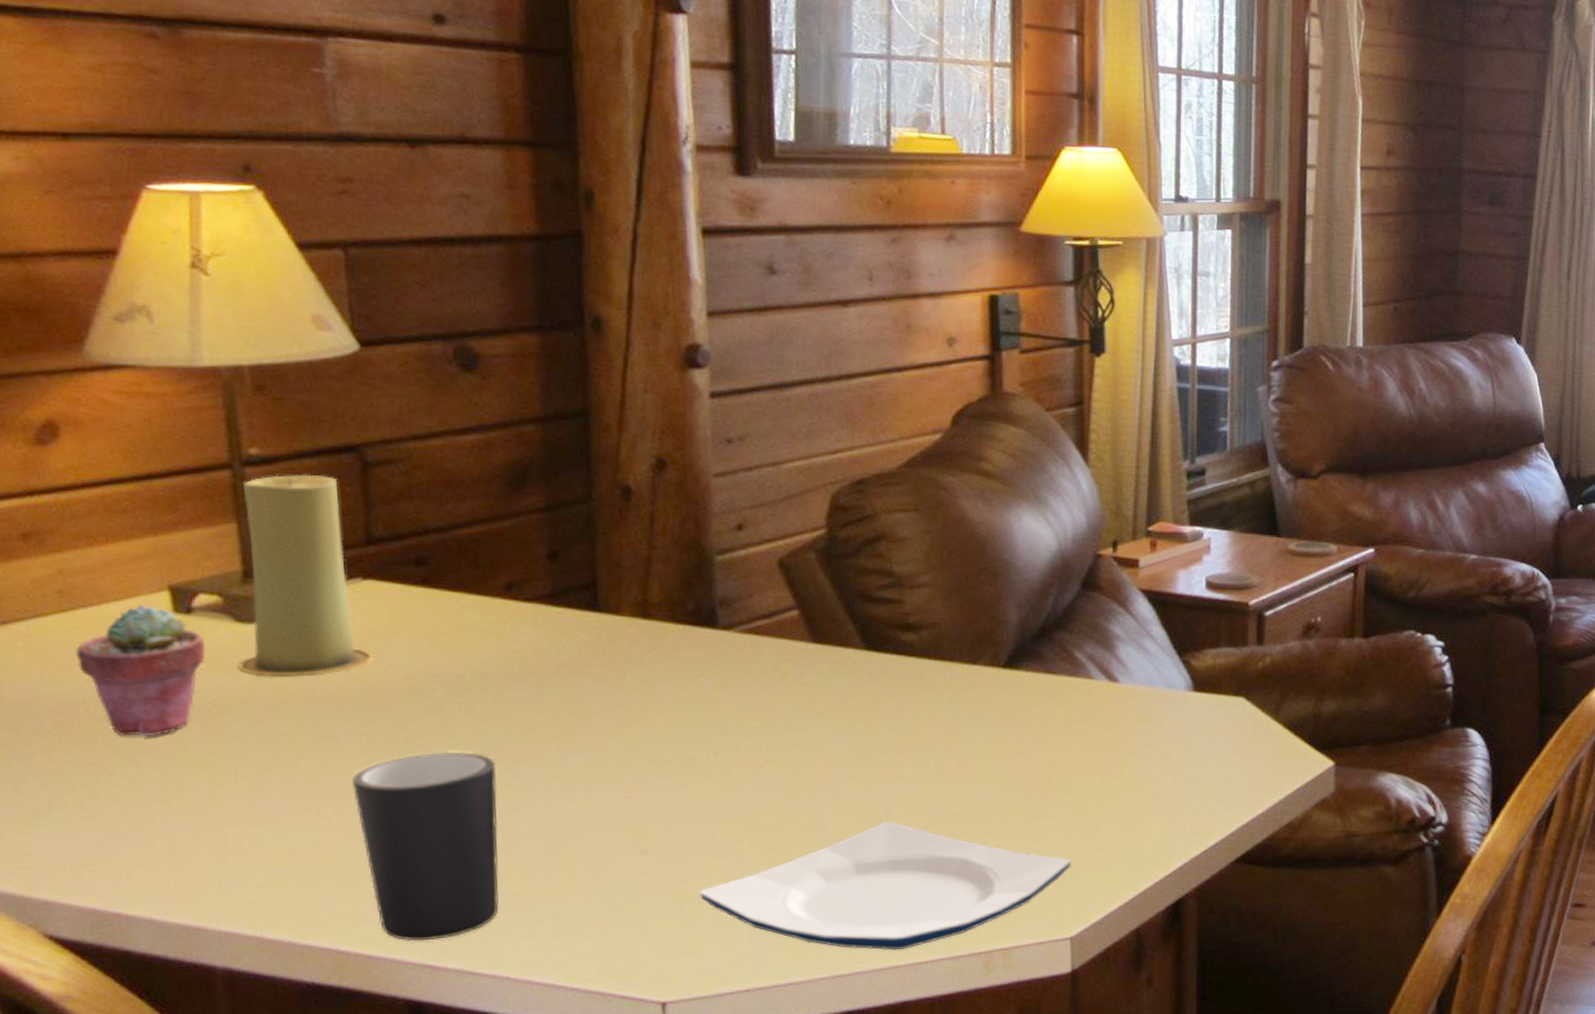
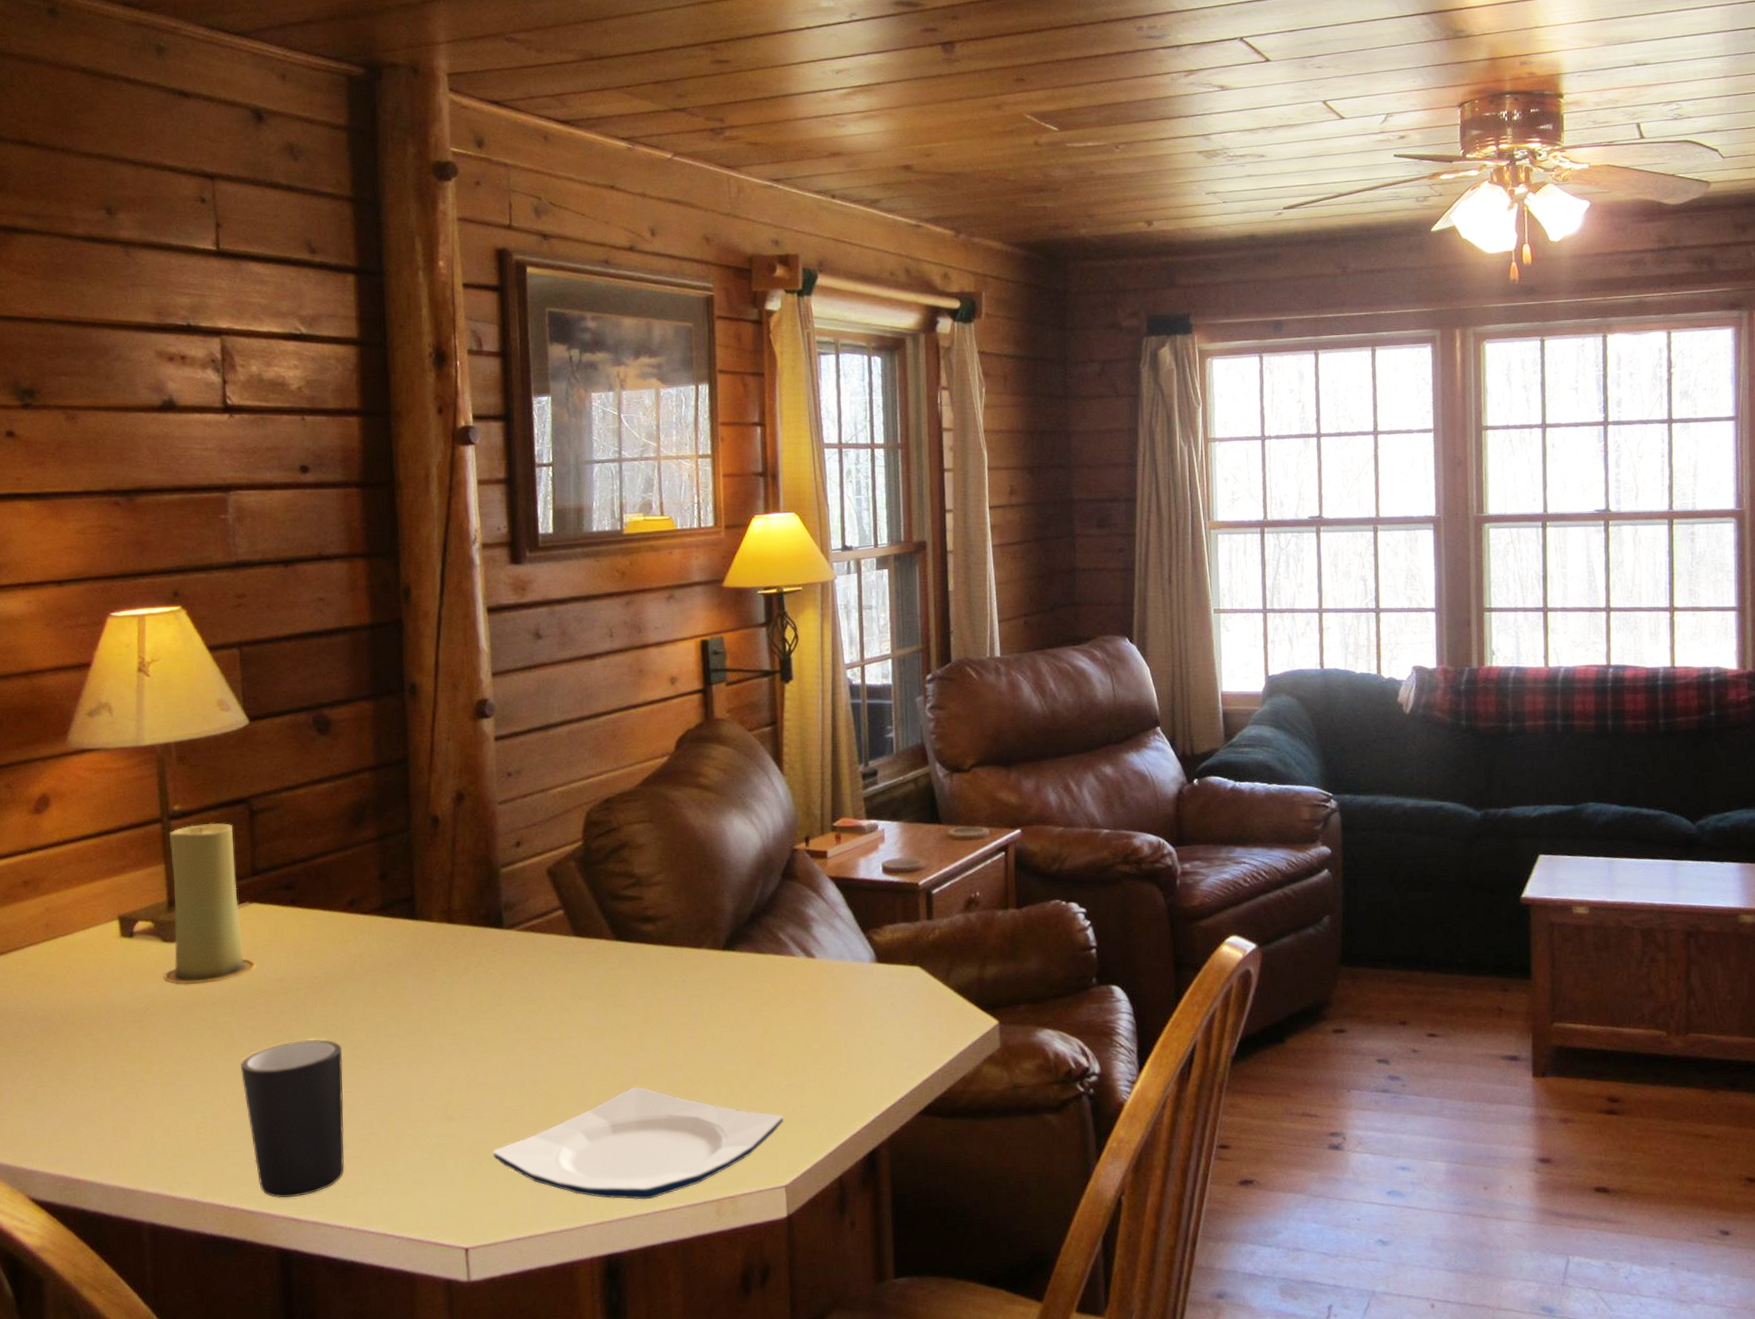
potted succulent: present [75,604,206,737] -> none [56,931,142,1036]

